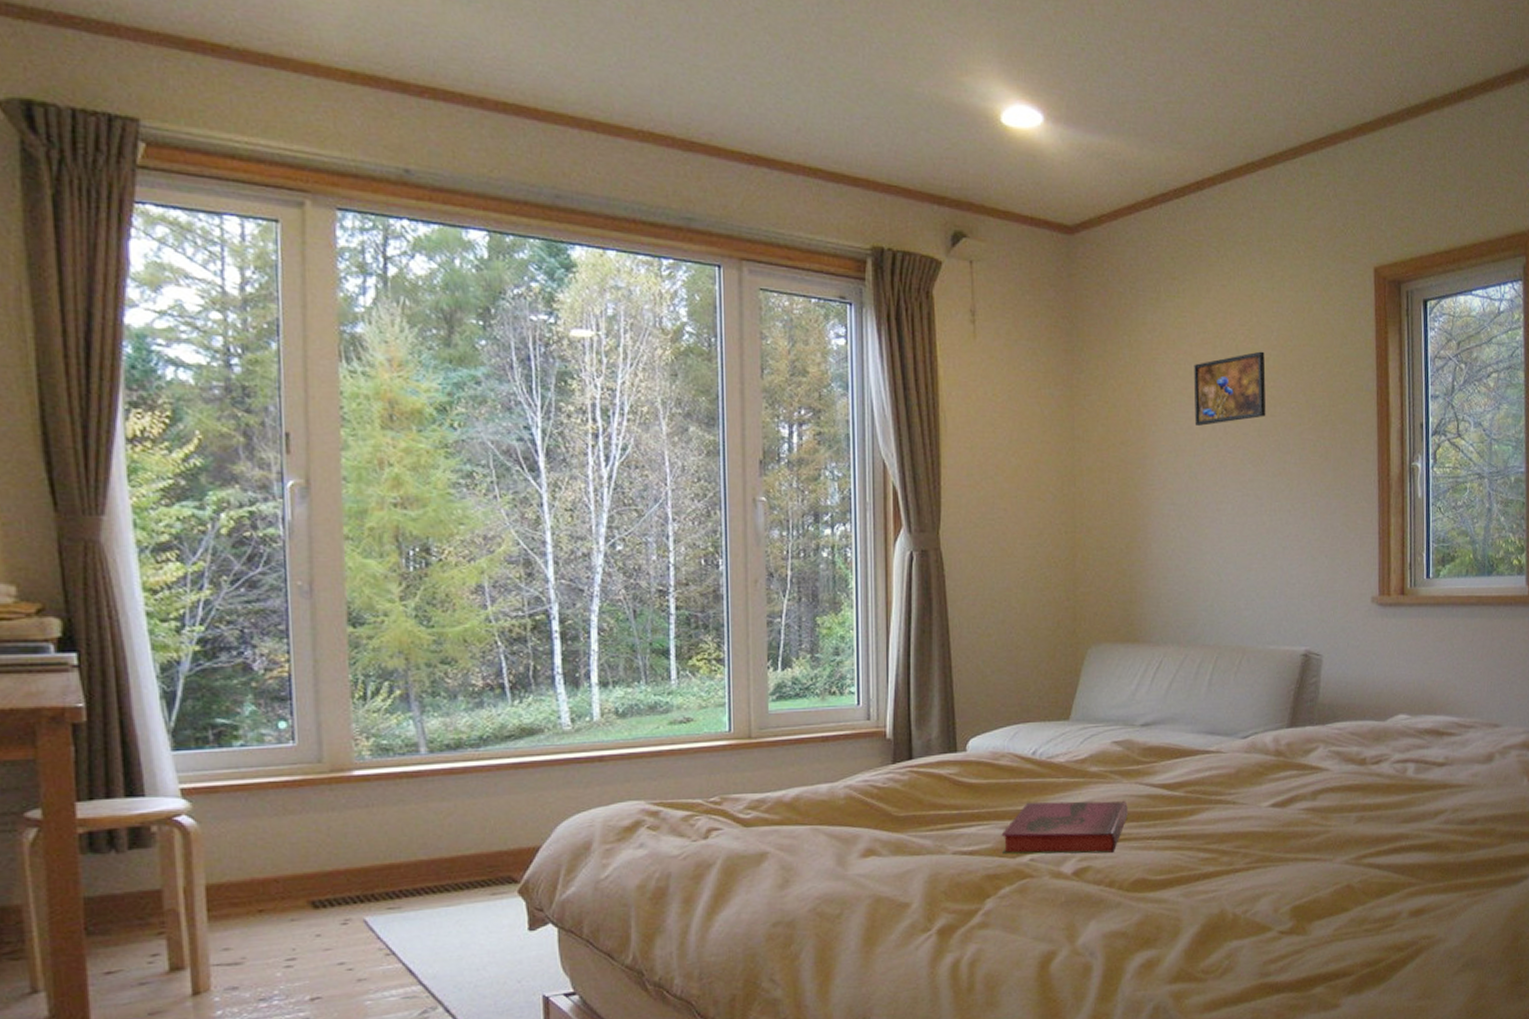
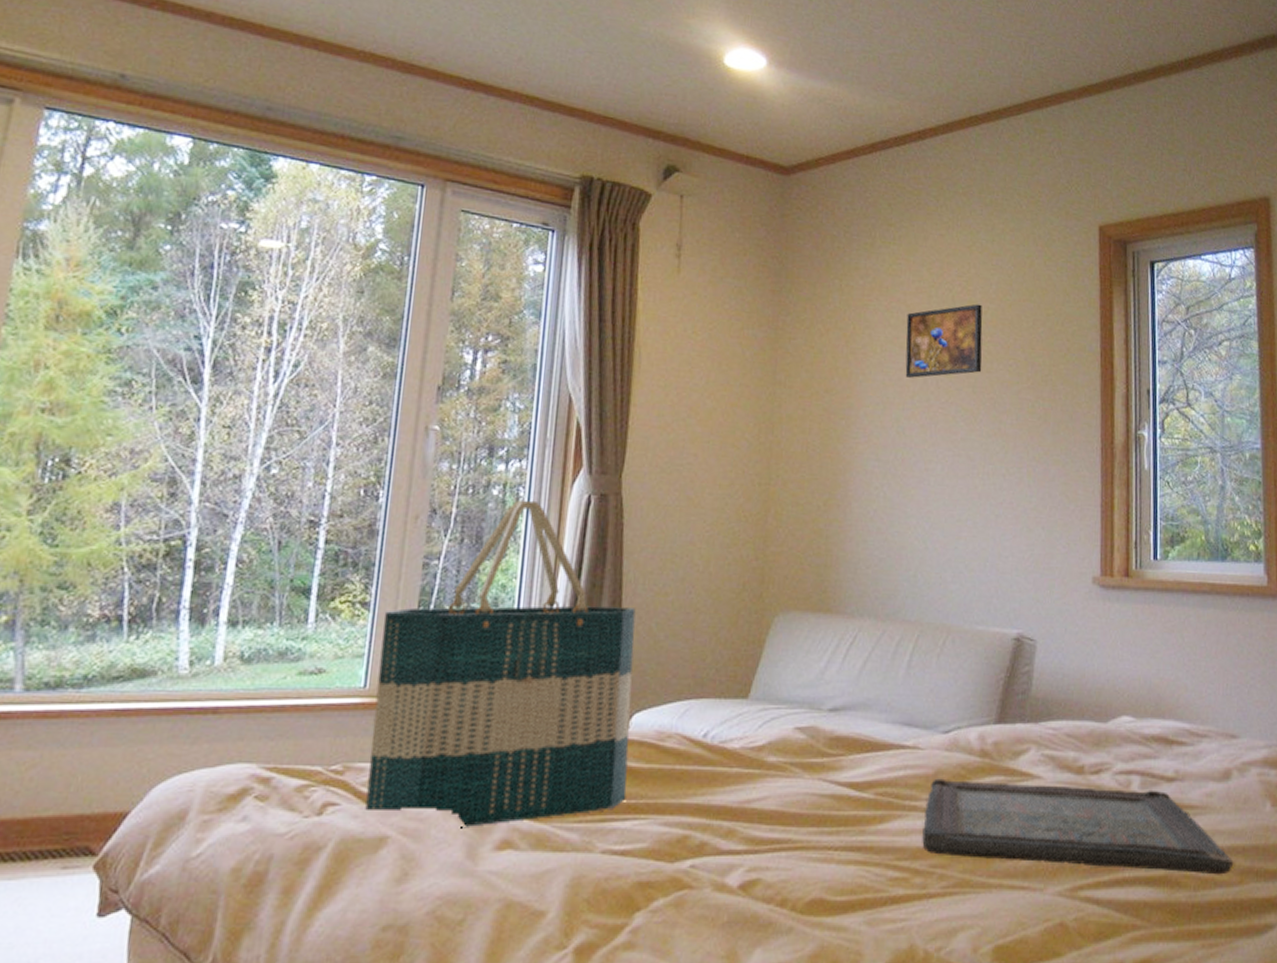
tote bag: none [738,559,970,840] -> present [365,500,636,827]
hardback book: present [1001,800,1128,855] -> none [659,794,808,863]
serving tray: none [1227,774,1495,839] -> present [922,778,1234,875]

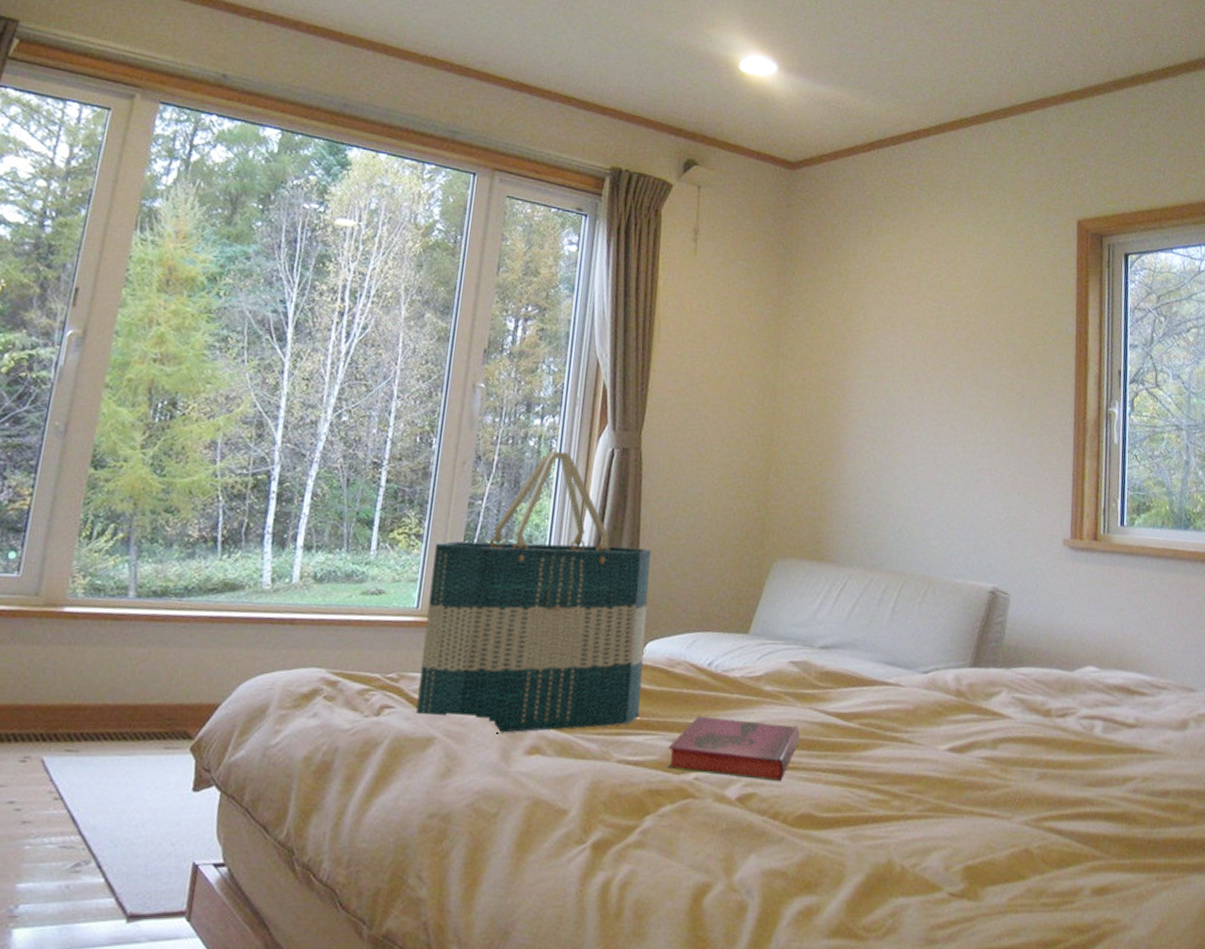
hardback book: none [659,794,808,863] -> present [667,715,800,781]
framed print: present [905,304,983,378] -> none [895,288,968,354]
serving tray: present [922,778,1234,875] -> none [901,713,1189,815]

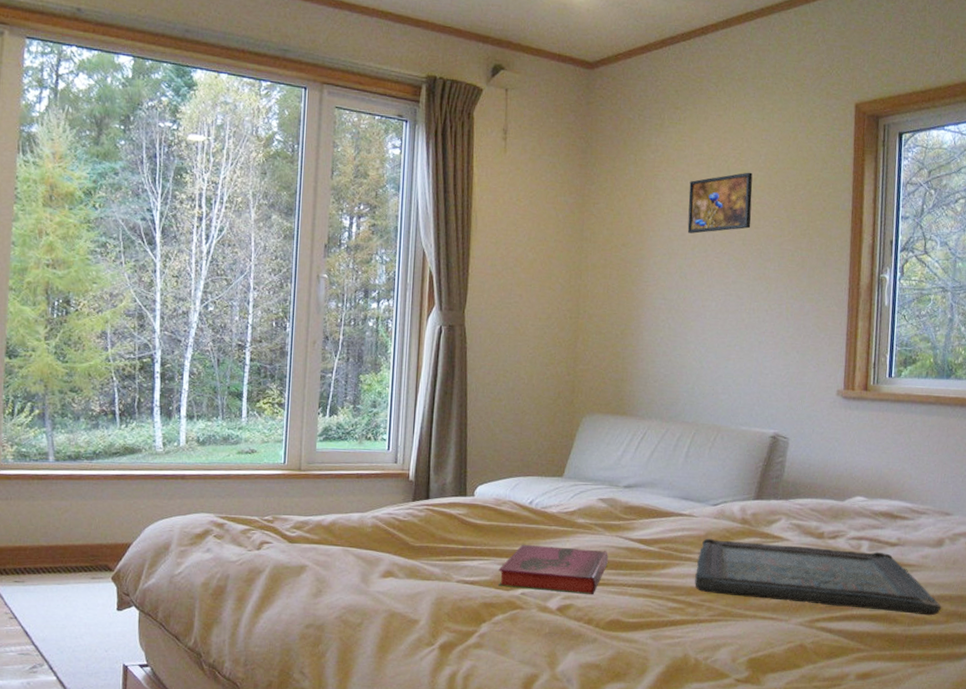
tote bag: present [416,451,651,733] -> none [290,330,478,561]
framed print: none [895,288,968,354] -> present [687,172,753,234]
serving tray: none [901,713,1189,815] -> present [694,538,942,616]

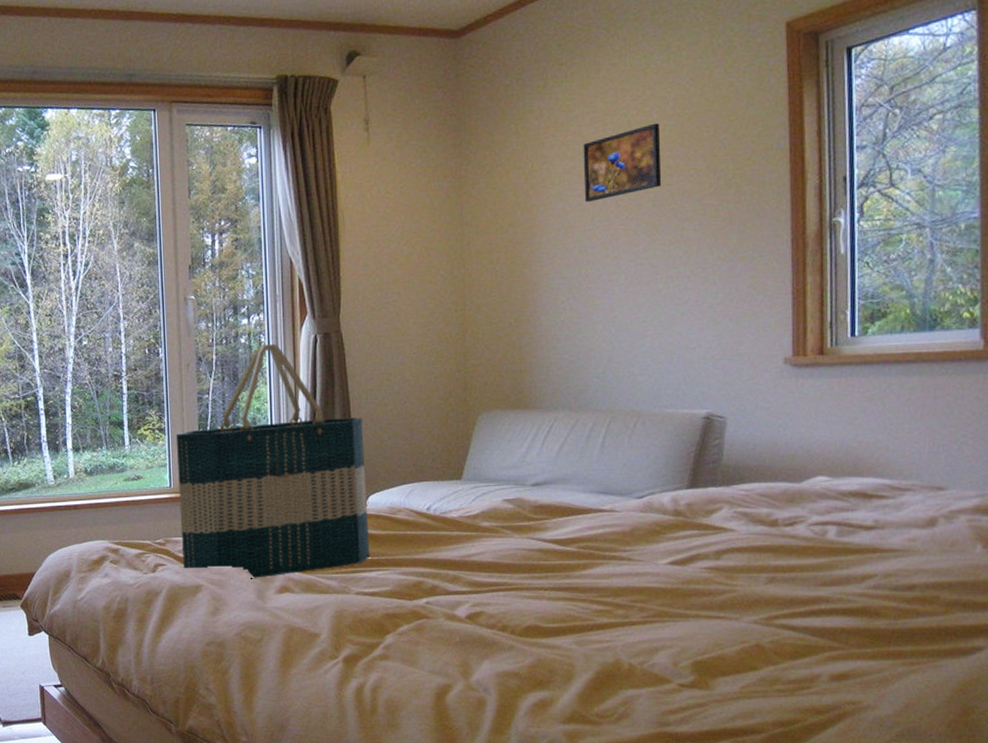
tote bag: none [290,330,478,561] -> present [175,343,370,578]
hardback book: present [498,544,608,594] -> none [399,552,519,600]
serving tray: present [694,538,942,616] -> none [622,534,939,607]

